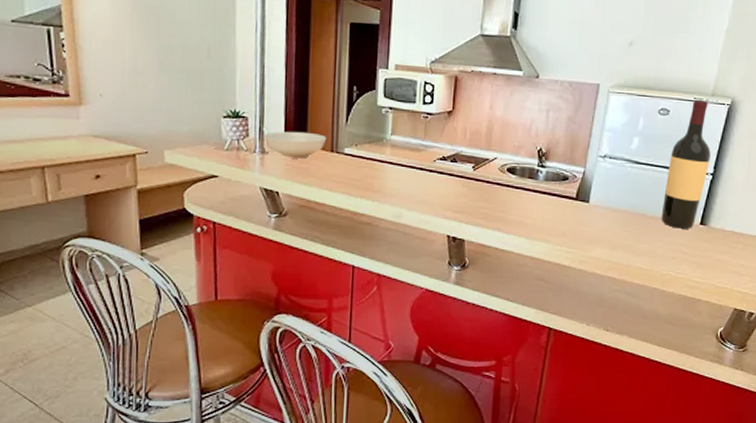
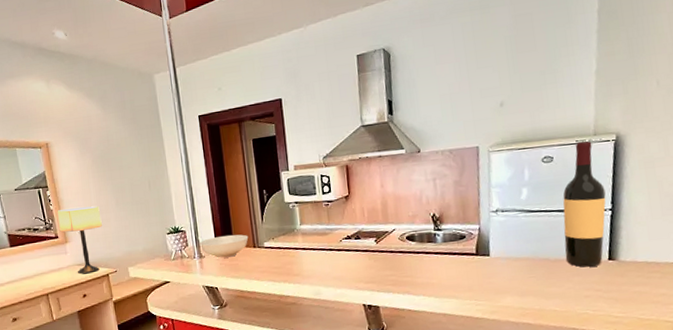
table lamp: none [72,59,136,150] -> present [57,206,102,275]

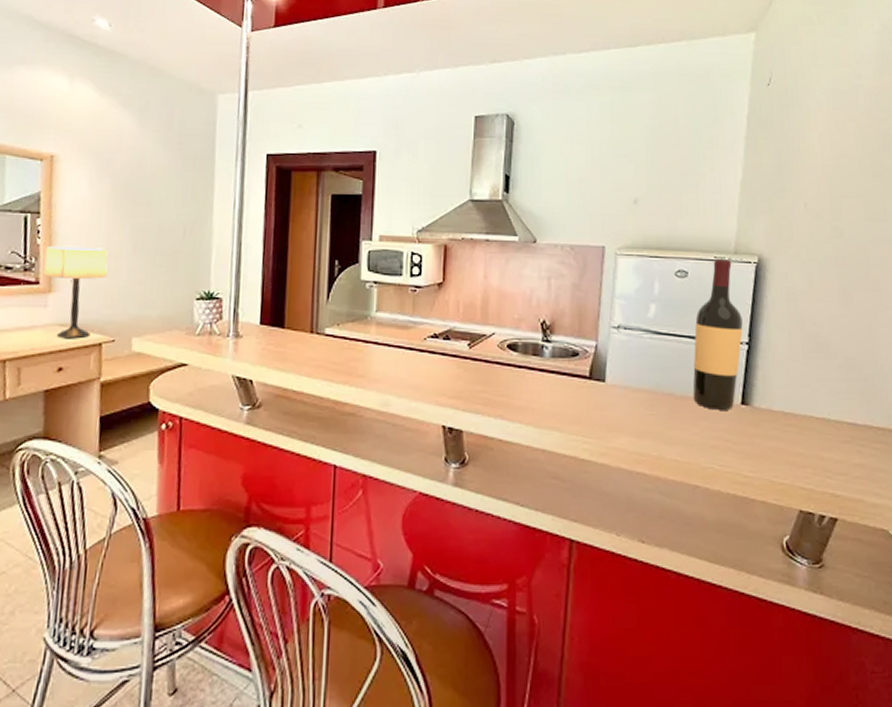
bowl: present [200,234,249,258] -> none [239,311,306,342]

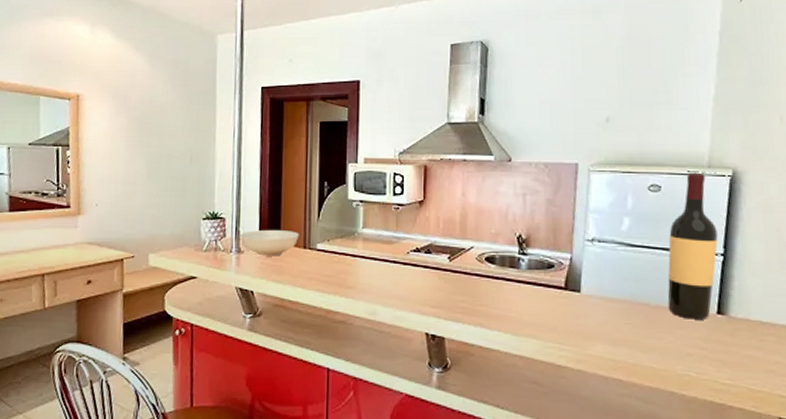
table lamp: present [43,245,108,339] -> none [73,173,127,256]
bowl: none [239,311,306,342] -> present [240,229,300,256]

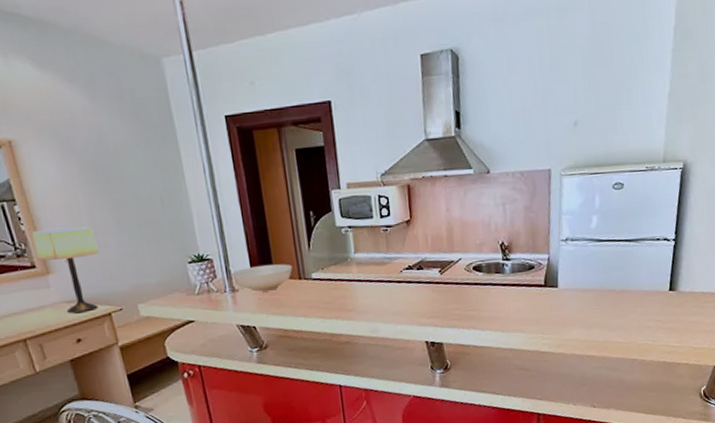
table lamp: none [73,173,127,256] -> present [31,226,99,314]
wine bottle: present [667,174,718,319] -> none [630,168,671,298]

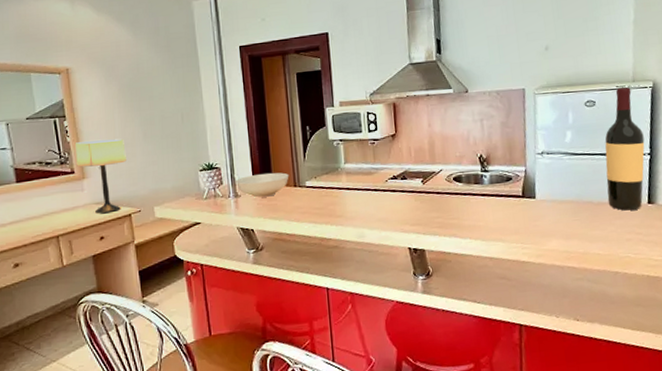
wine bottle: none [630,168,671,298] -> present [604,87,645,211]

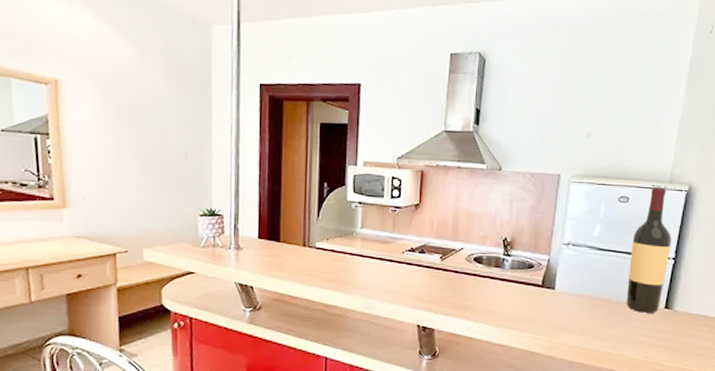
table lamp: present [74,138,126,214] -> none [57,164,117,250]
bowl: present [236,172,289,198] -> none [239,227,299,254]

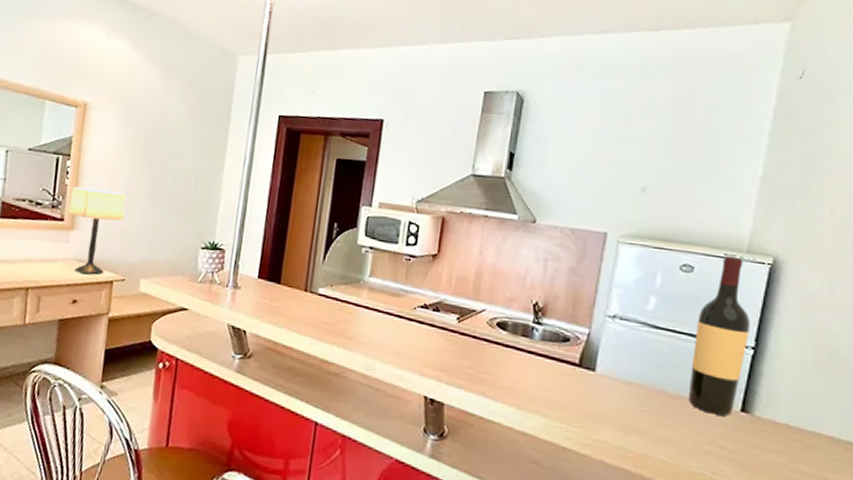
table lamp: none [57,164,117,250] -> present [68,186,127,275]

